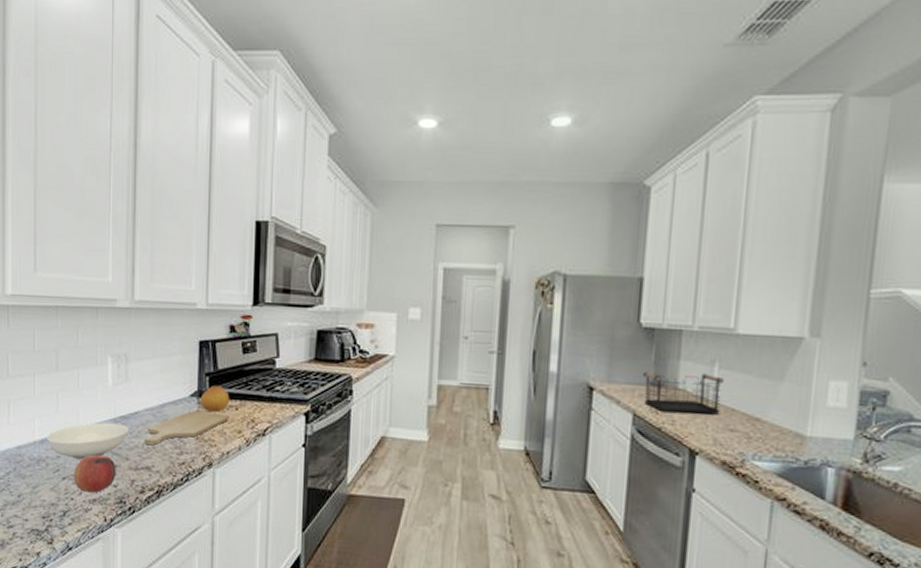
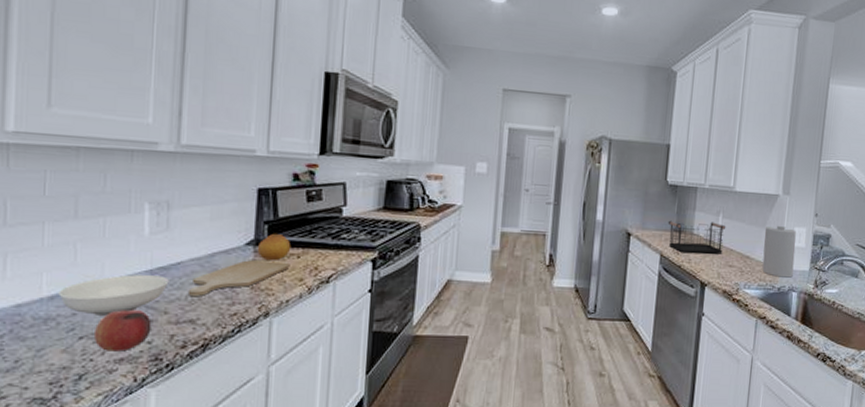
paper towel holder: none [779,378,832,448] -> present [762,225,796,278]

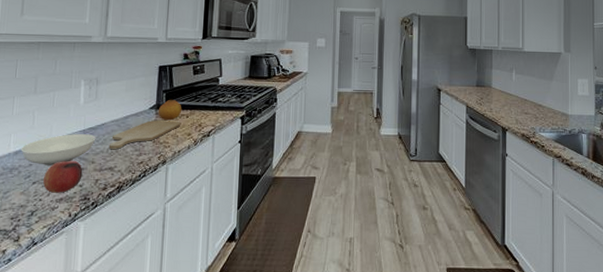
dish rack: present [667,220,726,254] -> none [470,77,519,104]
paper towel holder: present [762,225,796,278] -> none [552,78,581,122]

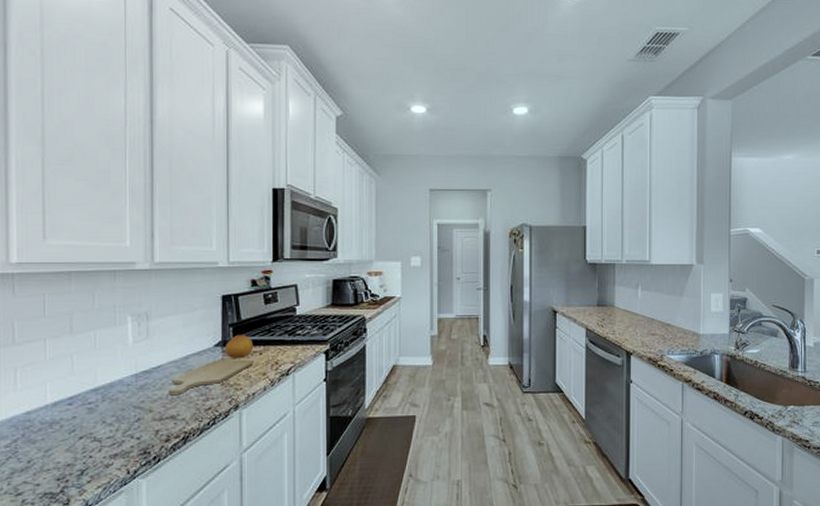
bowl: present [21,134,96,166] -> none [60,379,152,417]
fruit: present [42,161,83,193] -> none [91,410,139,448]

